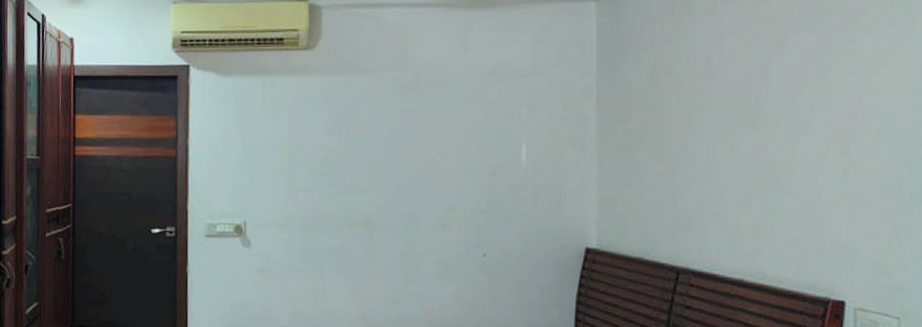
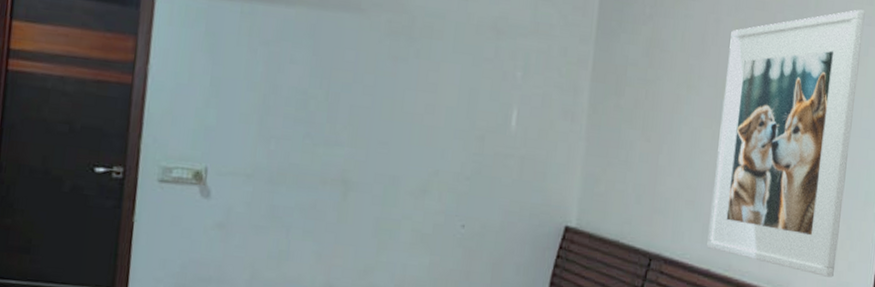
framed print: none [737,11,886,279] -> present [707,9,865,277]

